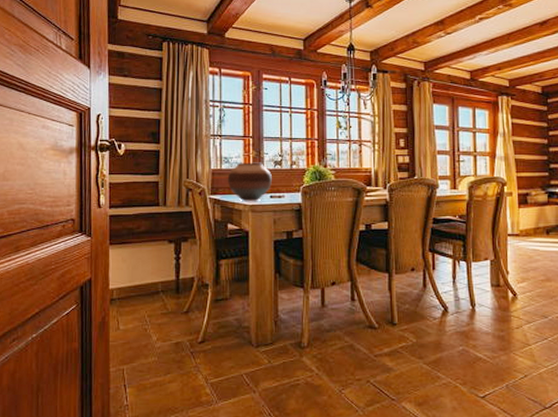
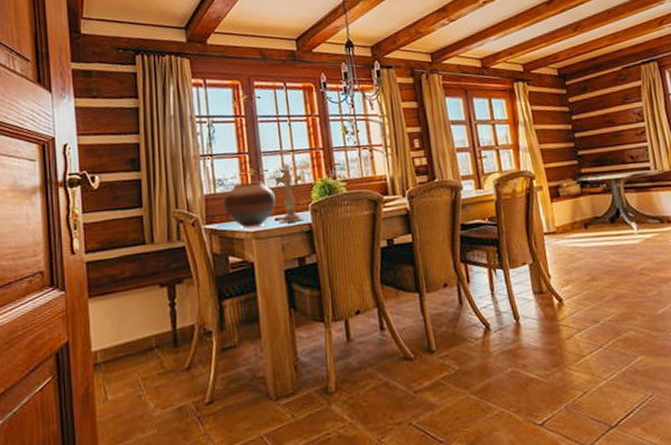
candlestick: none [273,149,294,201] -> present [279,163,304,224]

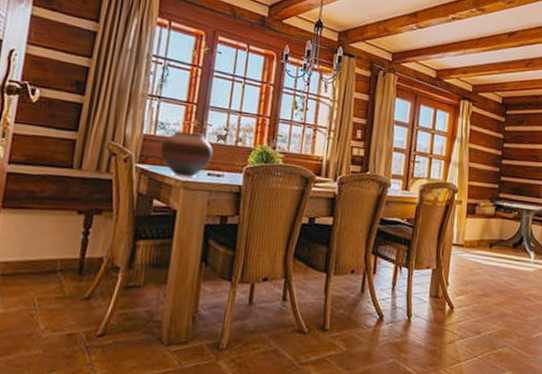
candlestick: present [279,163,304,224] -> none [211,123,235,182]

